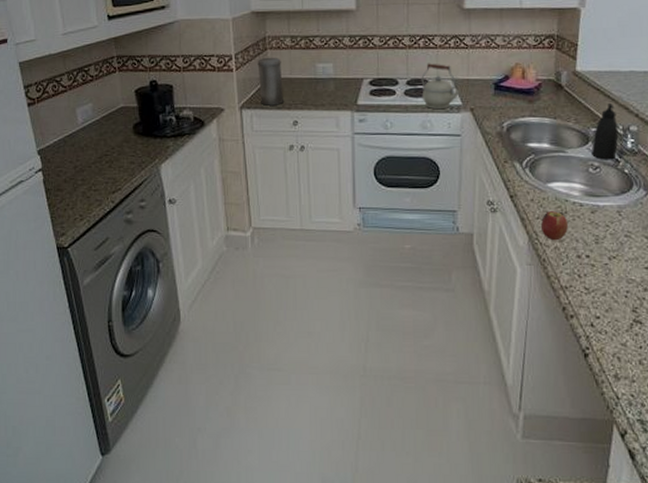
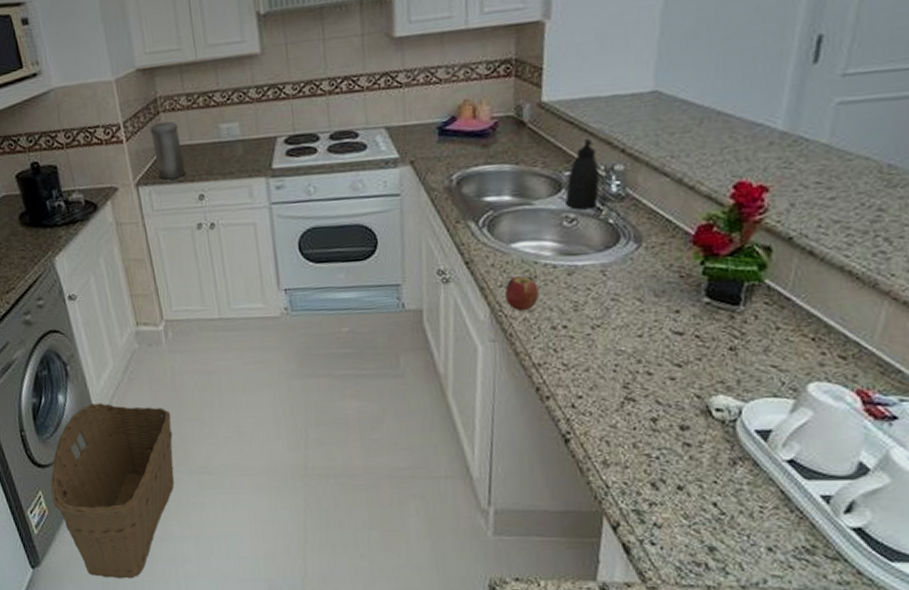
wicker basket: none [130,299,249,469] -> present [50,403,175,579]
kettle: present [421,63,460,110] -> none [346,109,396,166]

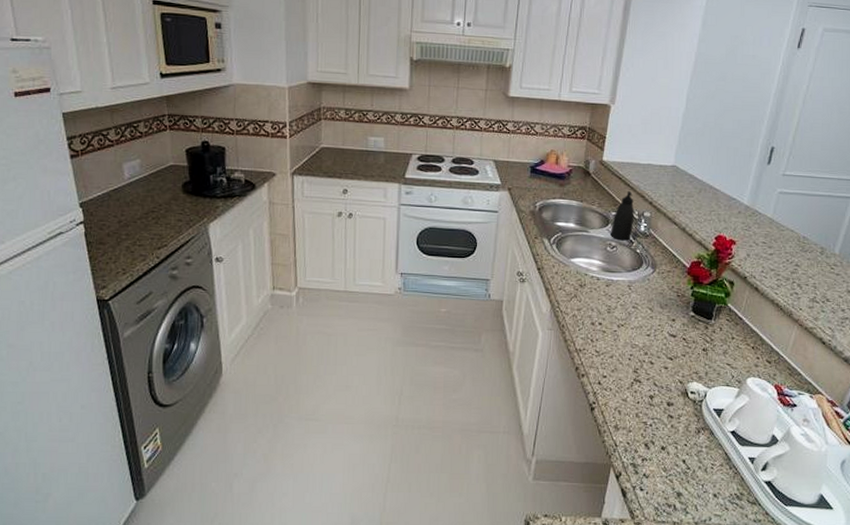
wicker basket: present [50,403,175,579] -> none [168,353,291,511]
canister: present [150,121,186,180] -> none [311,127,336,174]
fruit: present [504,276,539,312] -> none [562,283,585,309]

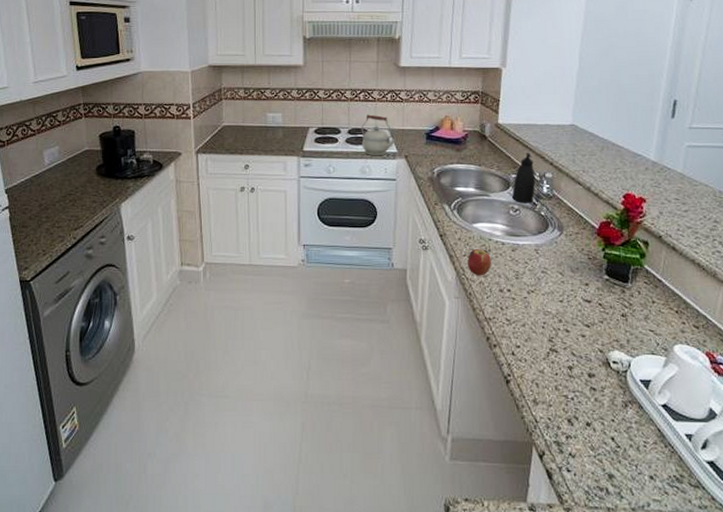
kettle: none [465,144,500,187] -> present [361,114,395,156]
fruit: none [562,283,585,309] -> present [467,249,491,276]

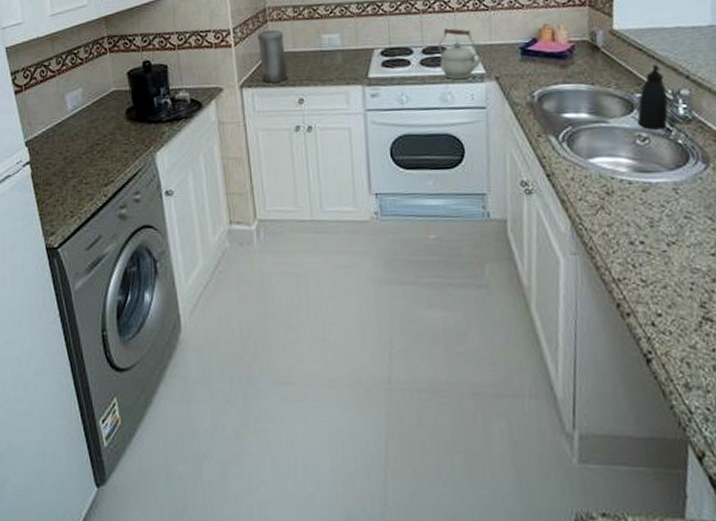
canister: none [213,106,237,151] -> present [257,29,288,83]
fruit: present [467,249,491,276] -> none [584,191,617,226]

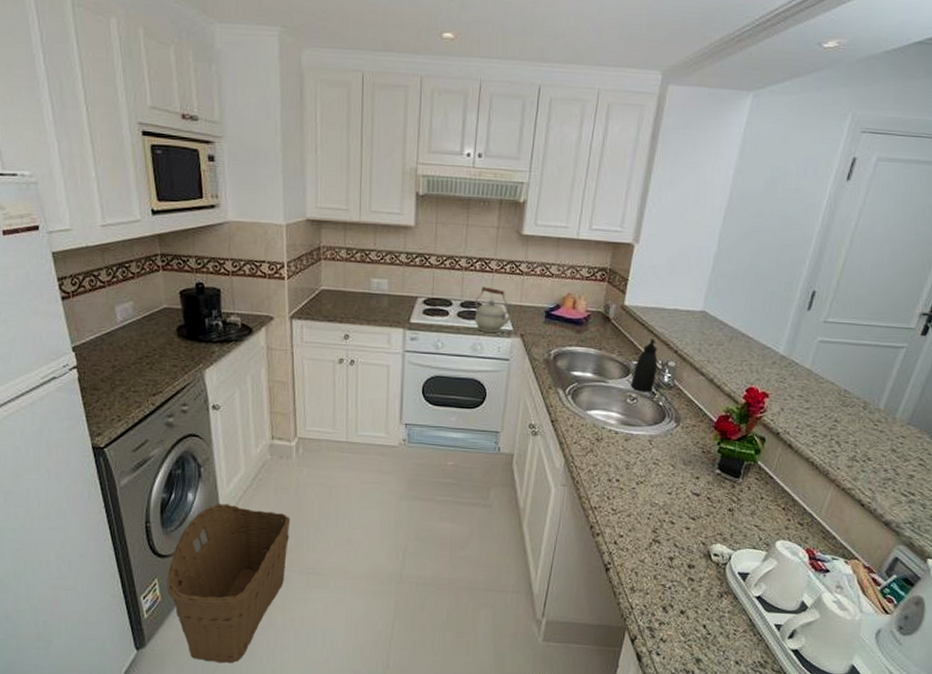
wicker basket: none [126,303,257,503] -> present [167,503,291,664]
canister: present [257,29,288,83] -> none [310,267,337,318]

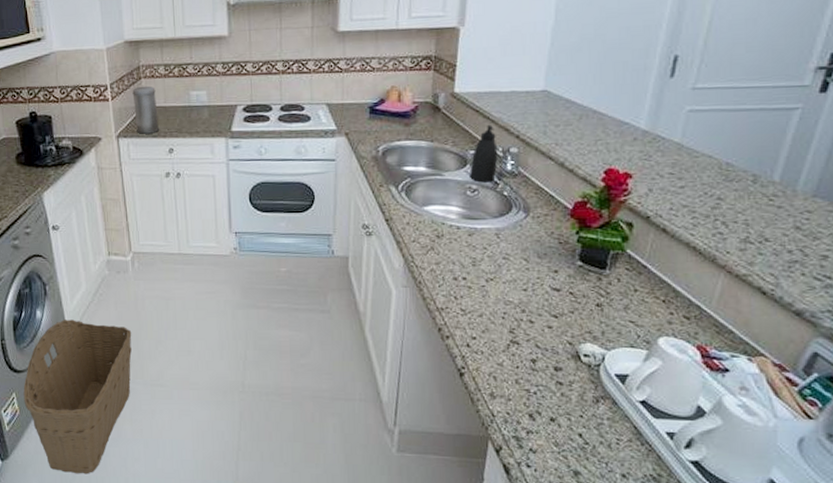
canister: none [310,267,337,318] -> present [132,85,160,134]
kettle: present [474,286,512,333] -> none [295,88,334,135]

